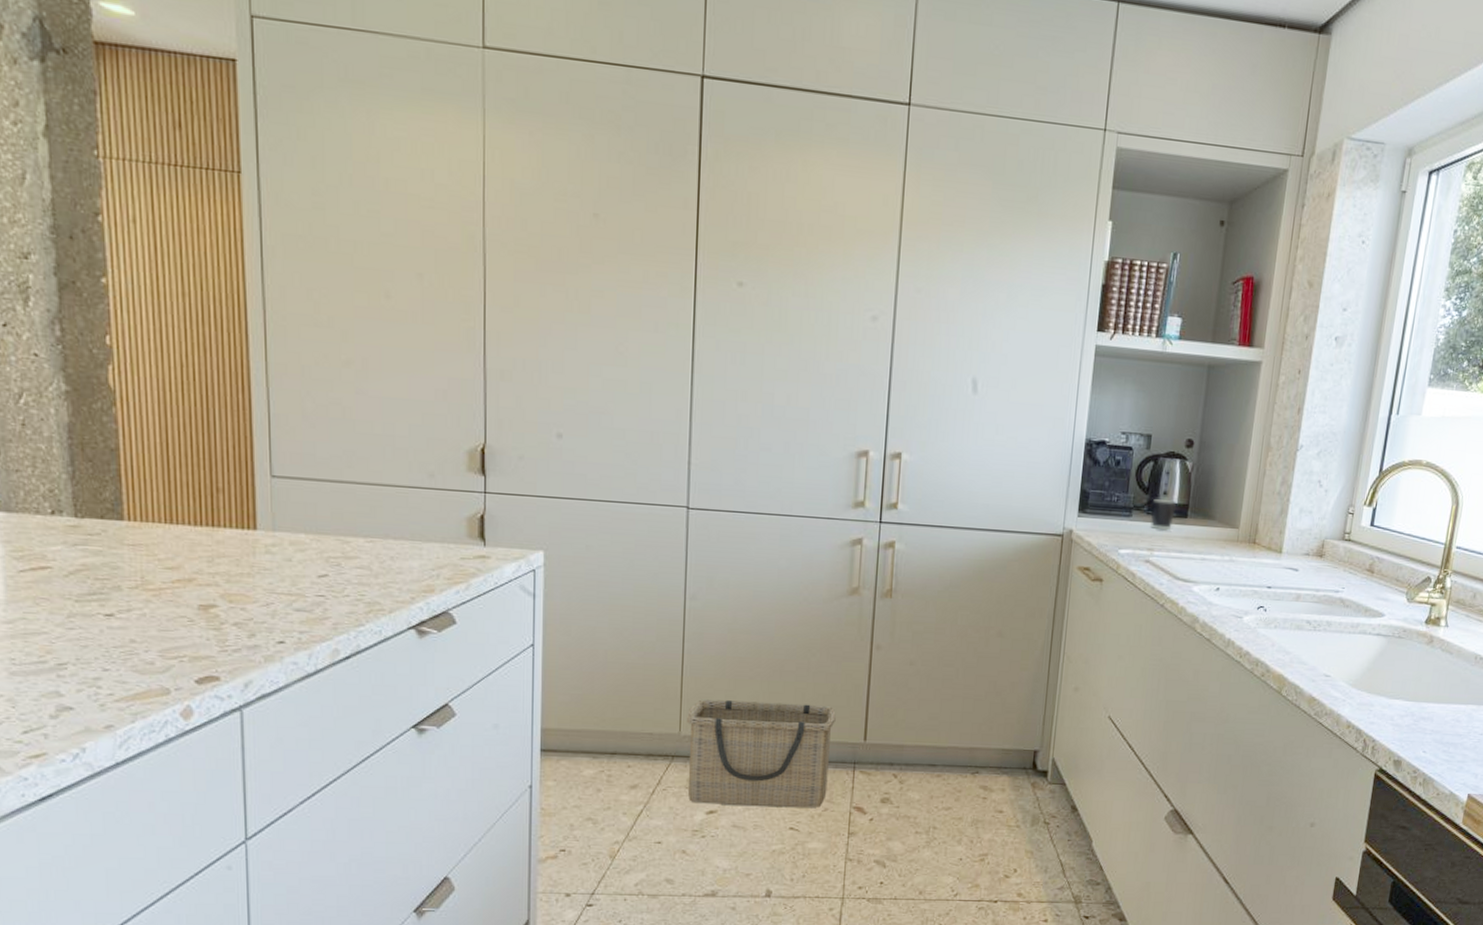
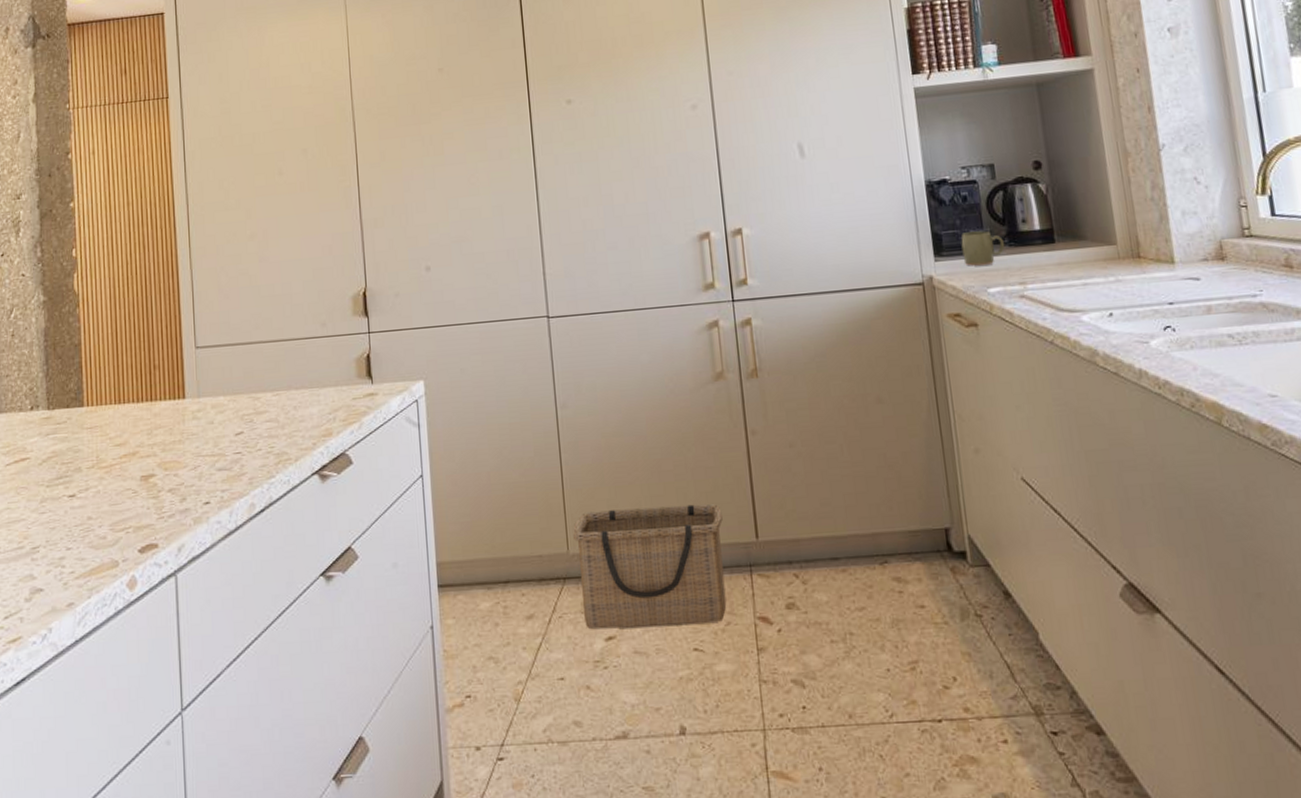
mug: none [1103,494,1143,528] -> present [960,230,1004,266]
mug: present [1150,499,1177,530] -> none [1011,226,1041,260]

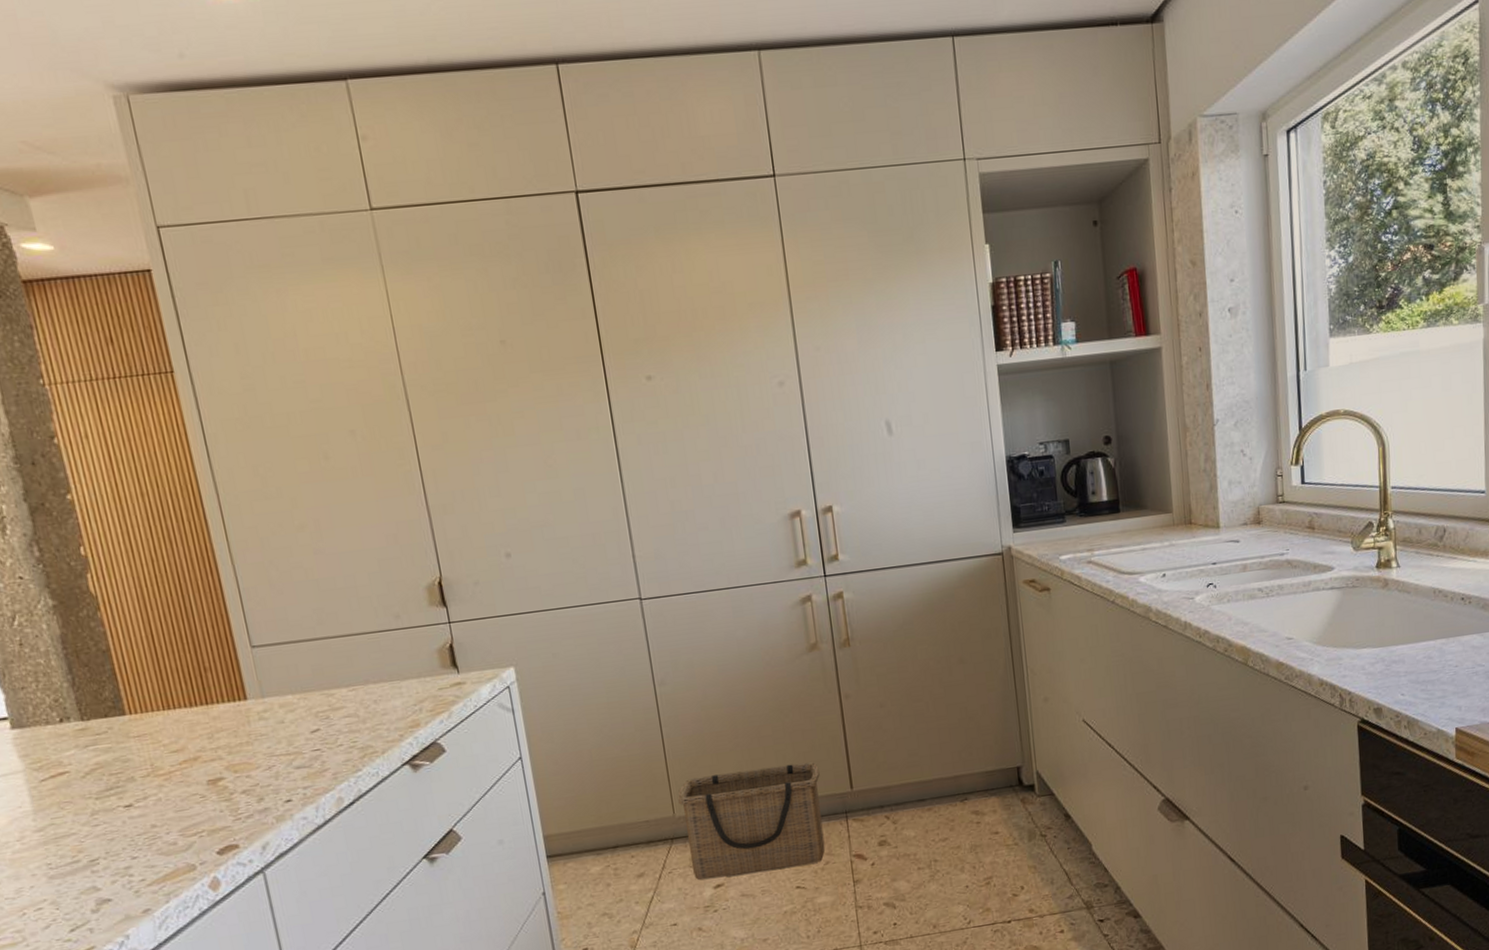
mug: present [960,230,1004,266] -> none [1037,502,1076,536]

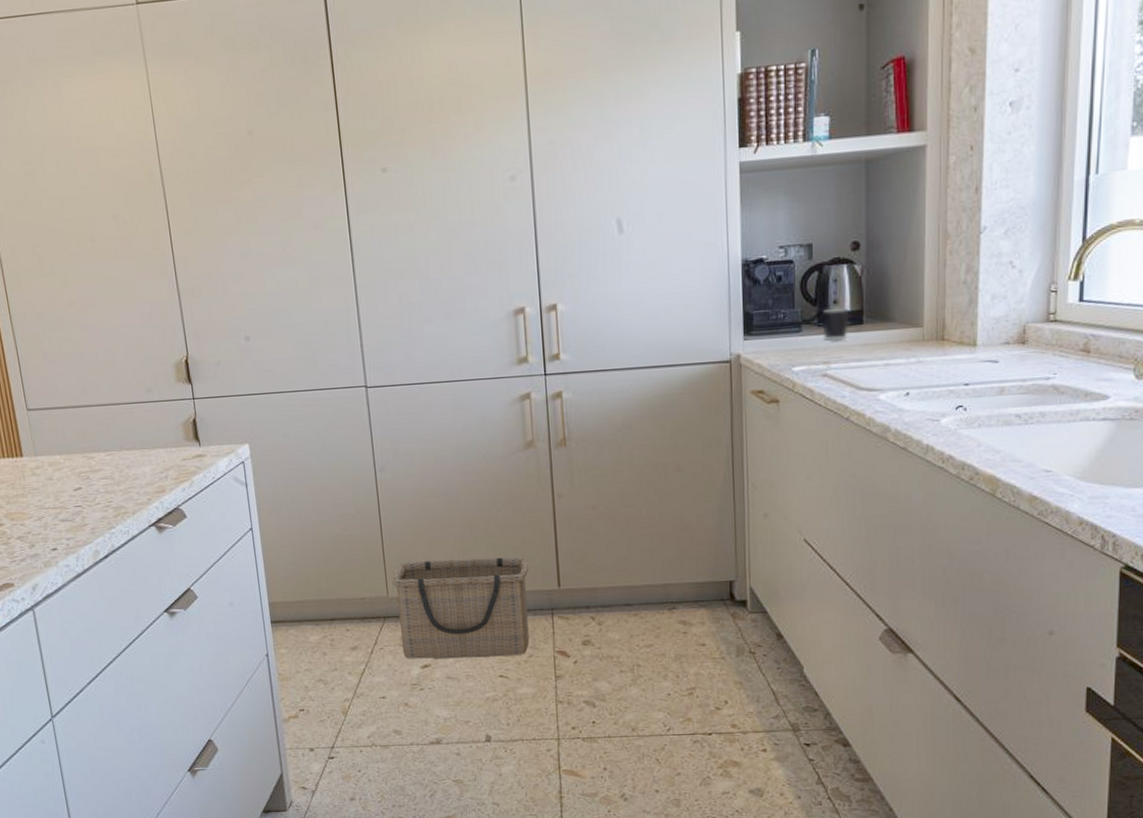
mug: none [1082,497,1108,529] -> present [821,307,850,340]

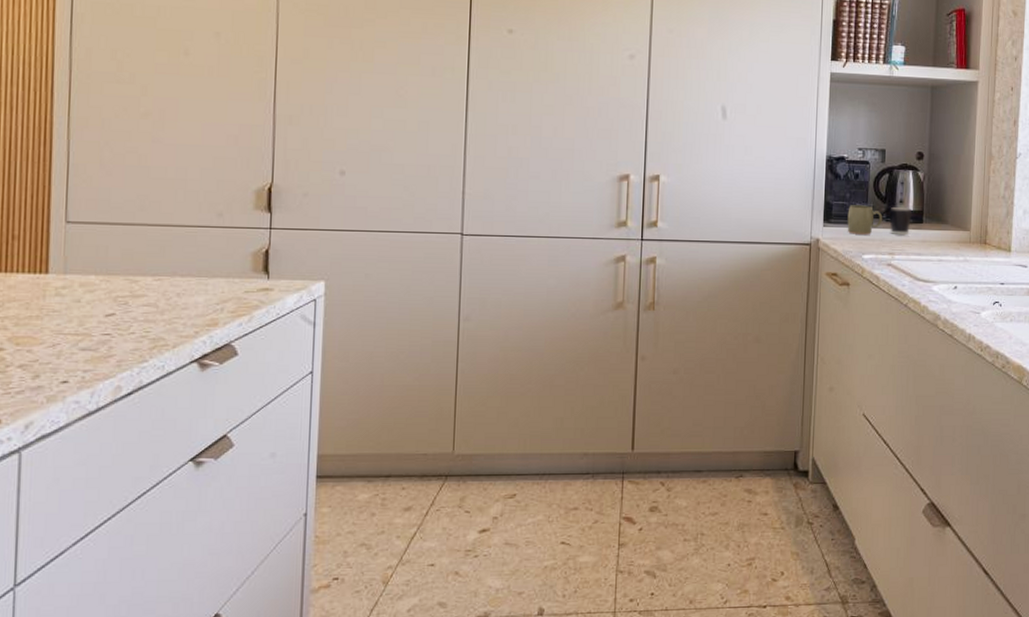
basket: present [392,557,530,659] -> none [460,417,604,523]
mug: none [771,311,813,346] -> present [847,205,882,235]

